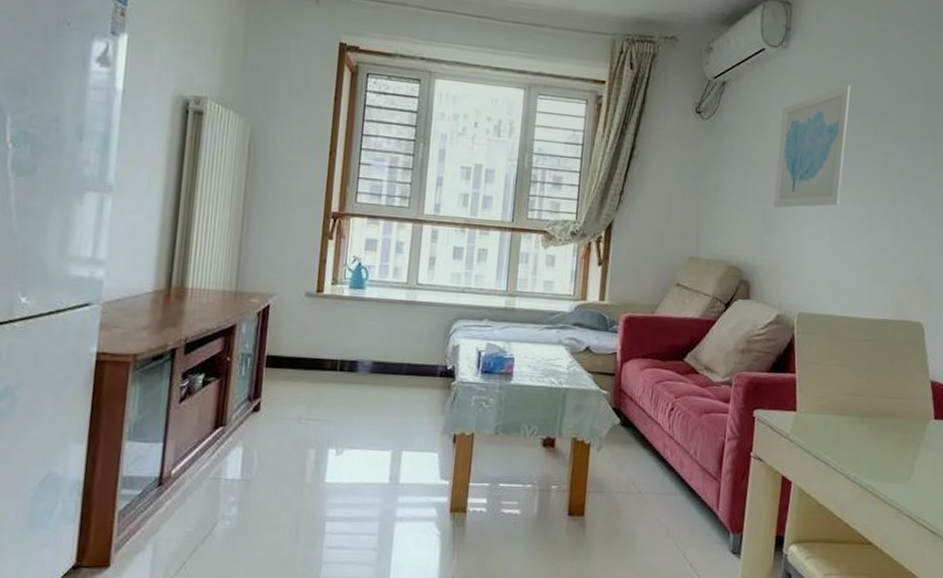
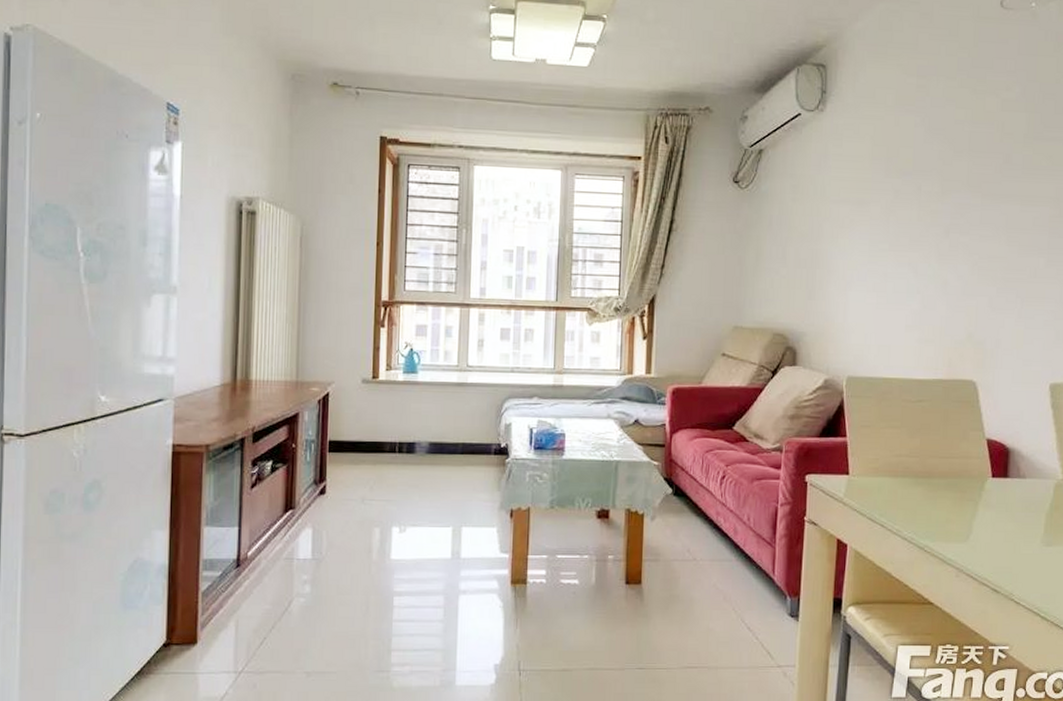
wall art: present [773,85,852,208] -> none [817,144,892,273]

